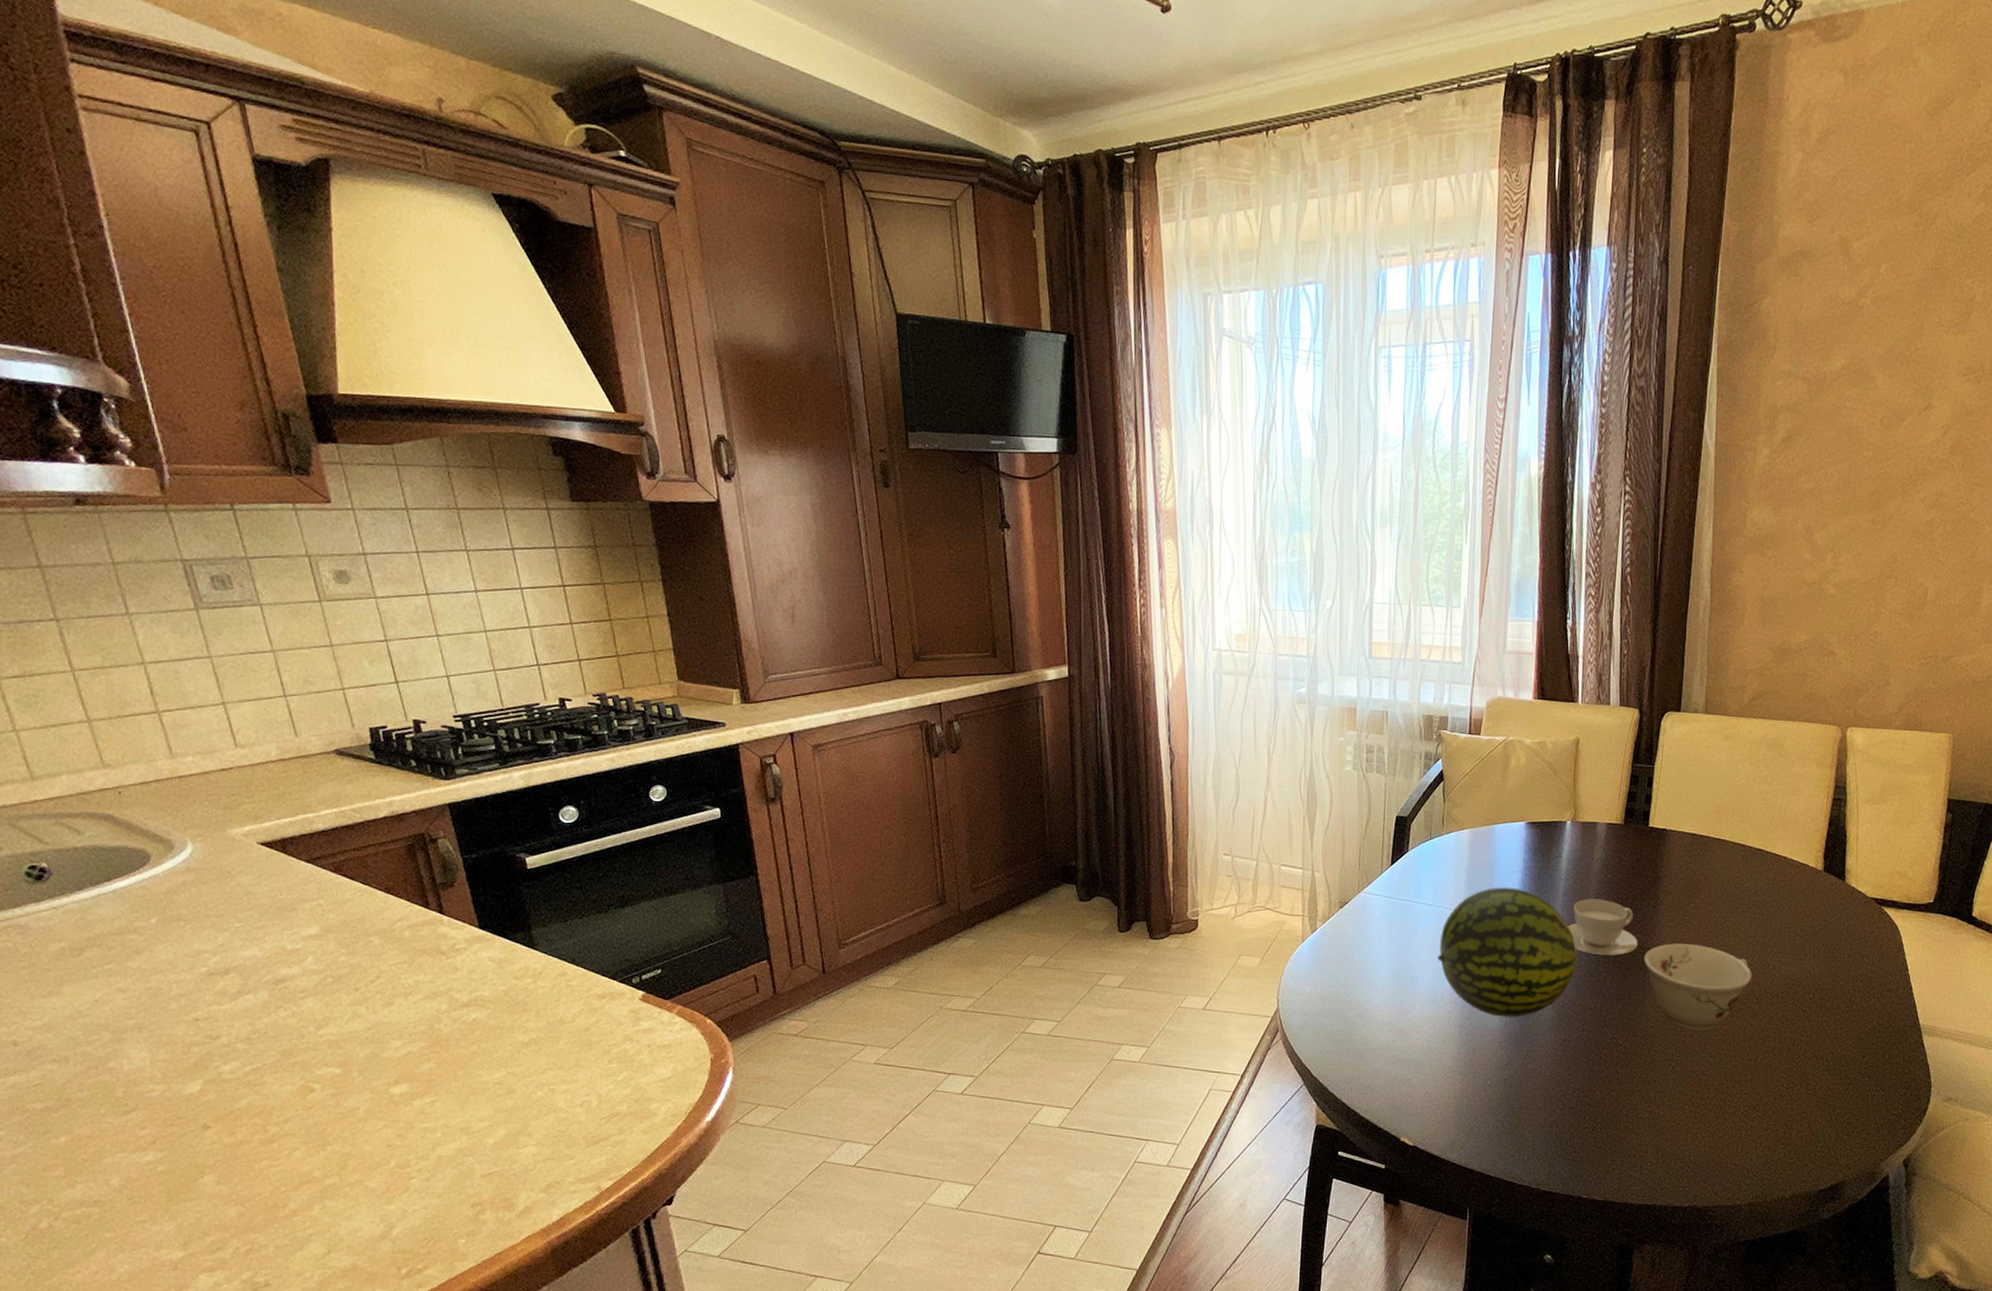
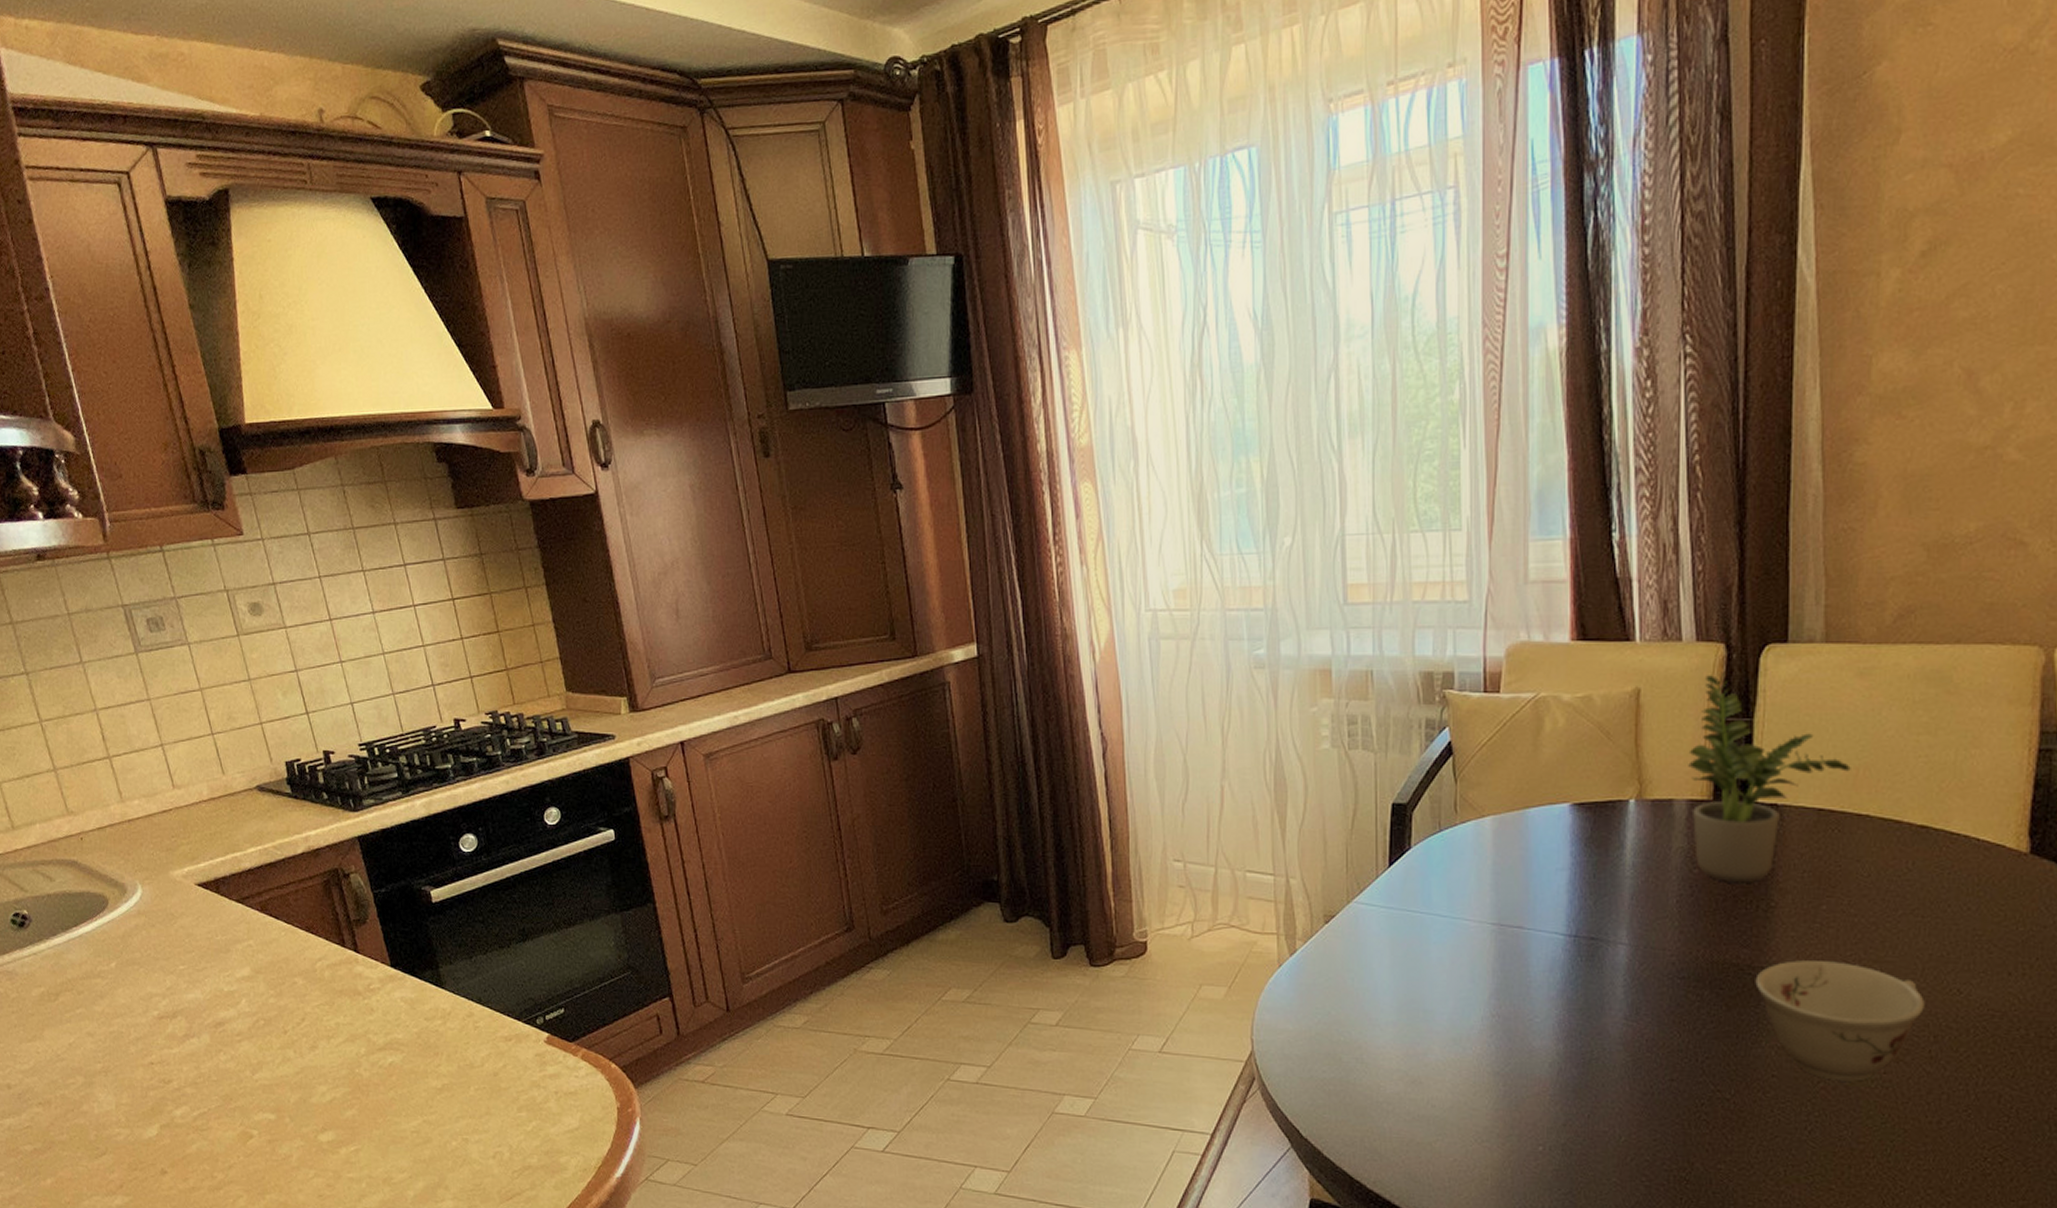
fruit: present [1437,887,1577,1018] -> none [1458,890,1655,1063]
teacup: present [1568,898,1638,955] -> none [1640,902,1745,978]
potted plant: none [1609,730,1716,886] -> present [1688,672,1851,883]

